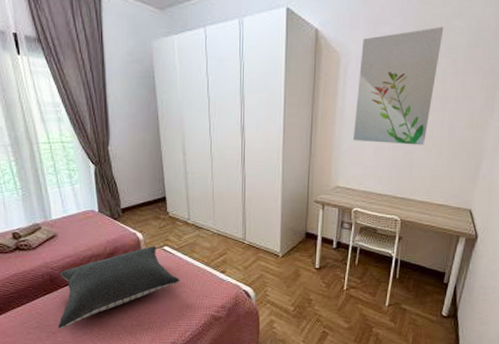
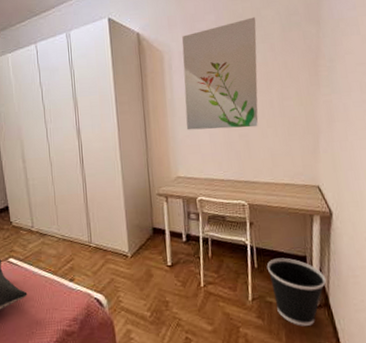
wastebasket: none [407,271,459,332] -> present [266,257,327,326]

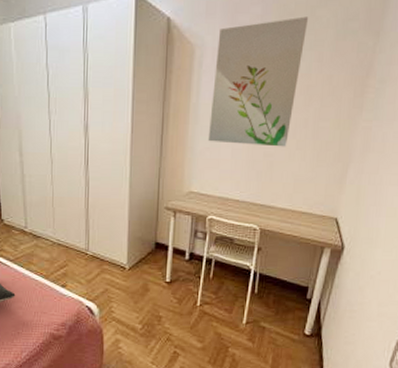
wastebasket: present [266,257,327,326] -> none [266,286,324,352]

